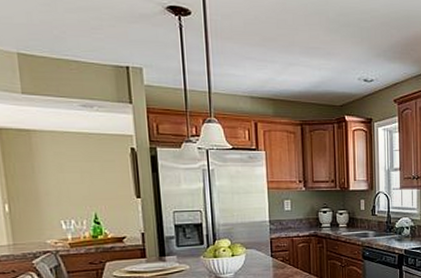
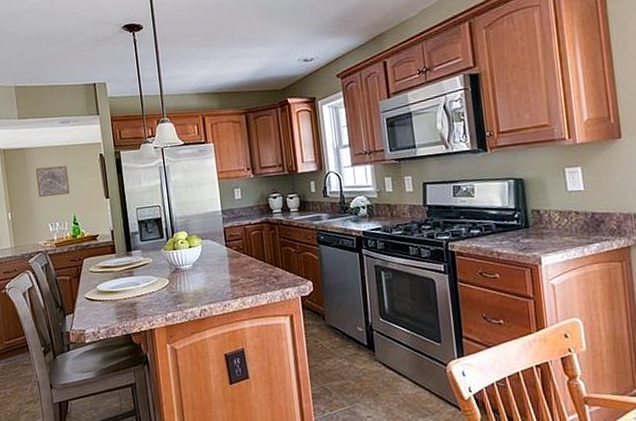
wall art: none [44,155,91,190] -> present [35,165,70,198]

